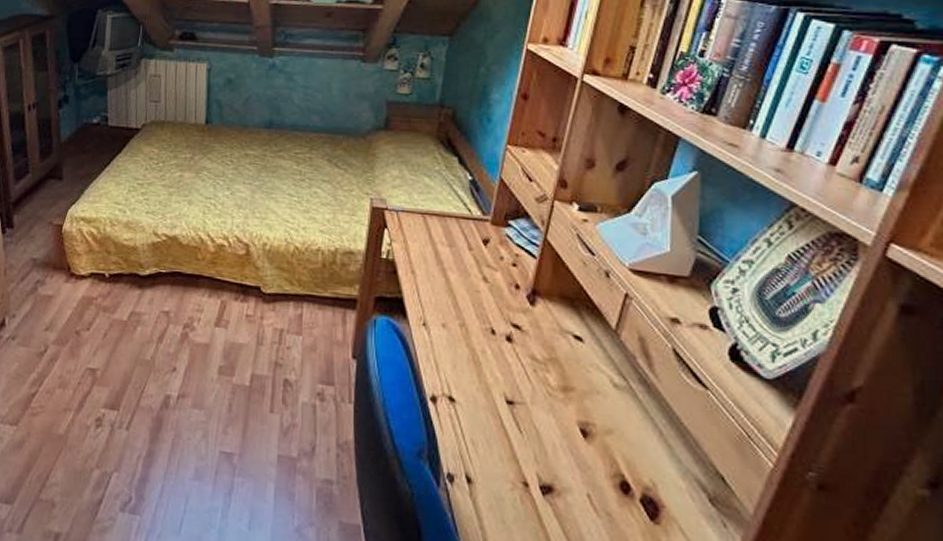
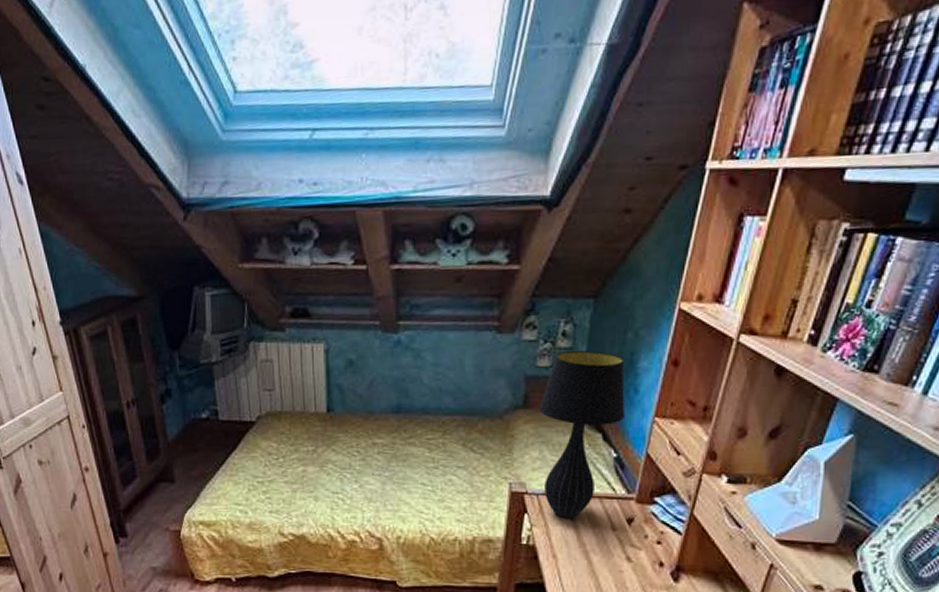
table lamp: none [399,81,480,237] -> present [539,351,626,519]

